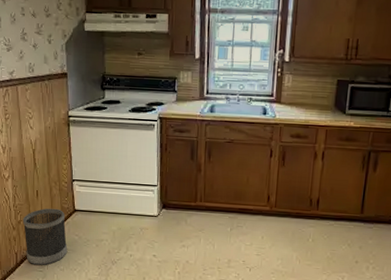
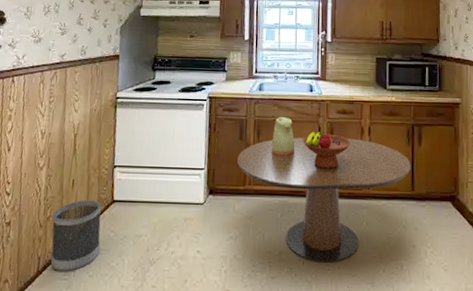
dining table: none [189,159,363,271] -> present [237,137,411,263]
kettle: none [222,139,246,177] -> present [271,117,295,156]
fruit bowl: none [254,154,303,190] -> present [303,131,351,169]

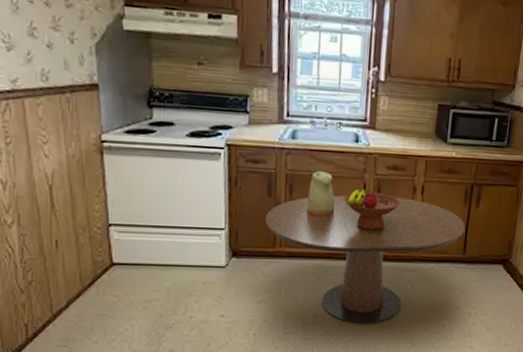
wastebasket: present [50,199,101,271] -> none [35,262,103,338]

